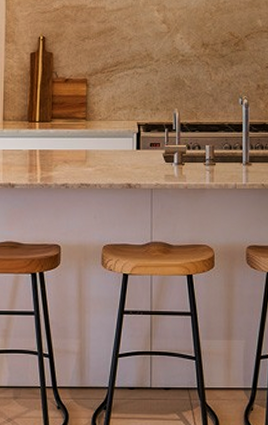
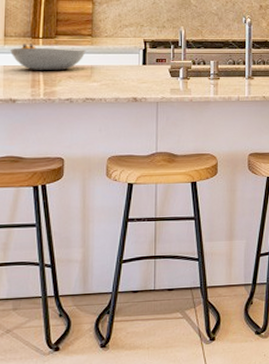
fruit bowl: none [9,127,81,156] -> present [10,44,86,71]

